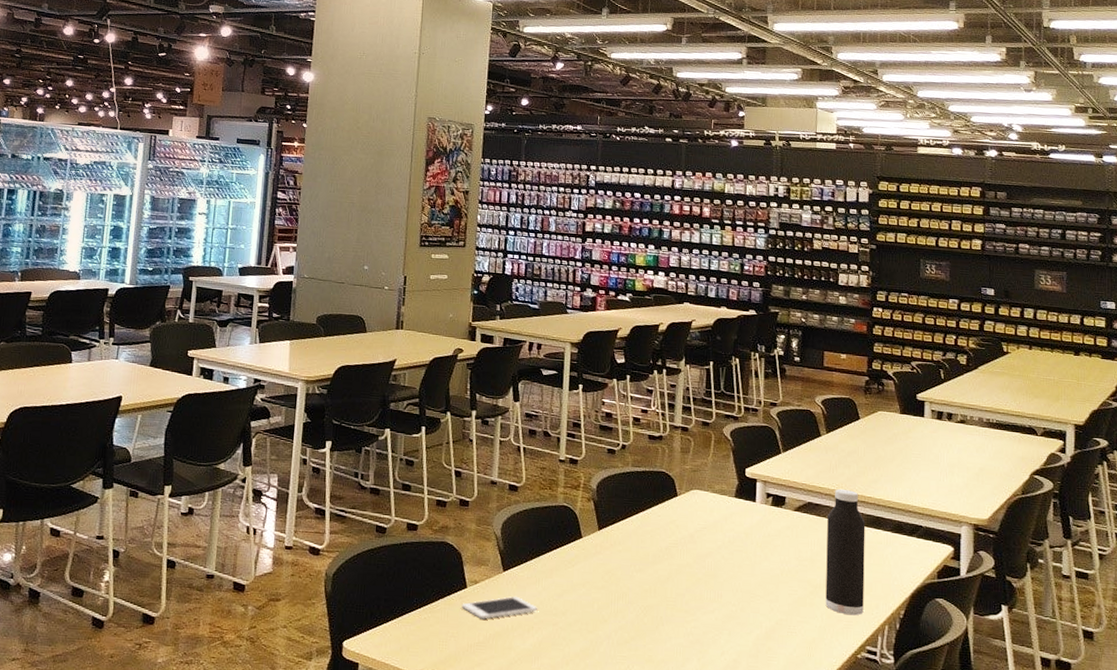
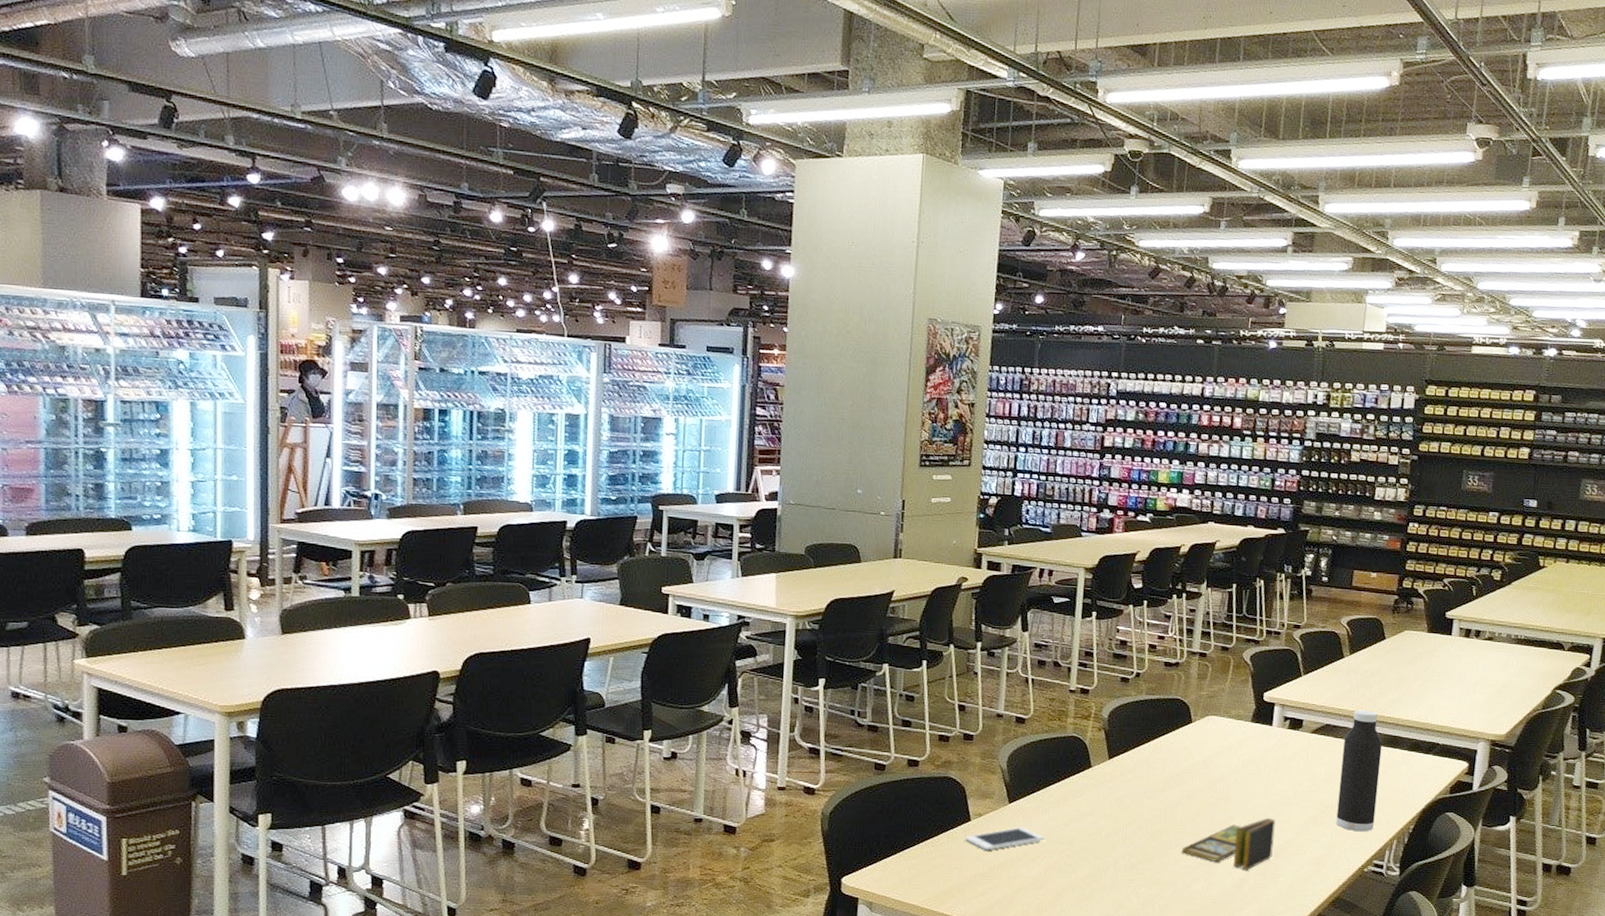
board game: none [673,596,765,652] -> present [1182,817,1276,871]

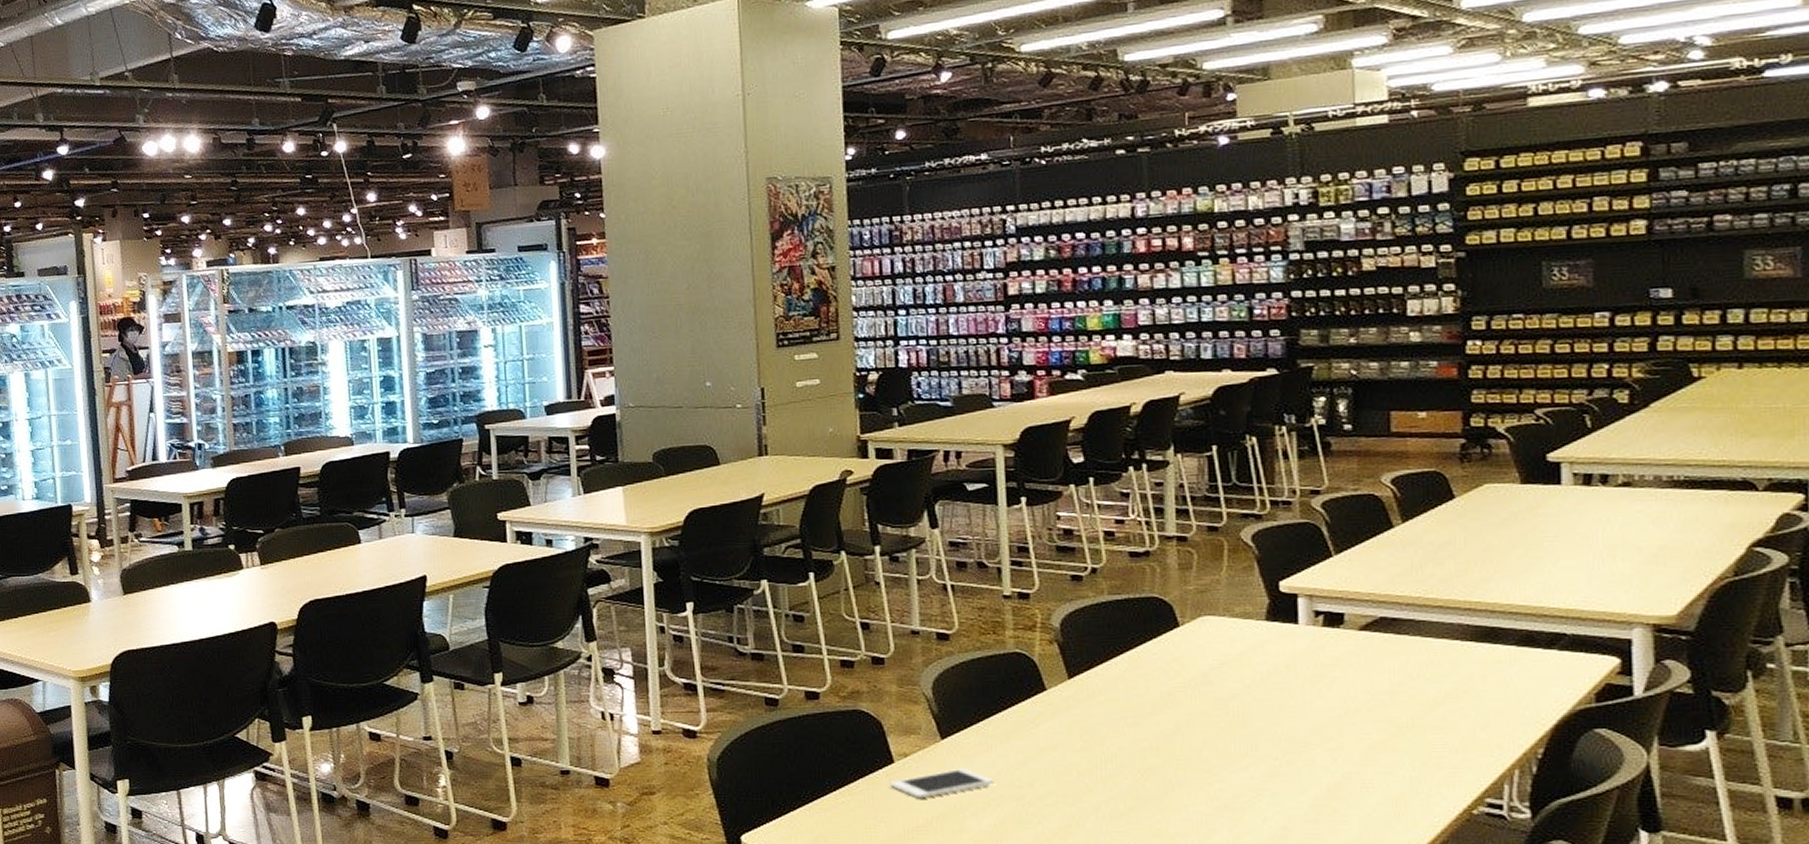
board game: present [1182,817,1276,871] -> none [1189,745,1325,816]
water bottle: present [1336,709,1383,832] -> none [1412,594,1478,760]

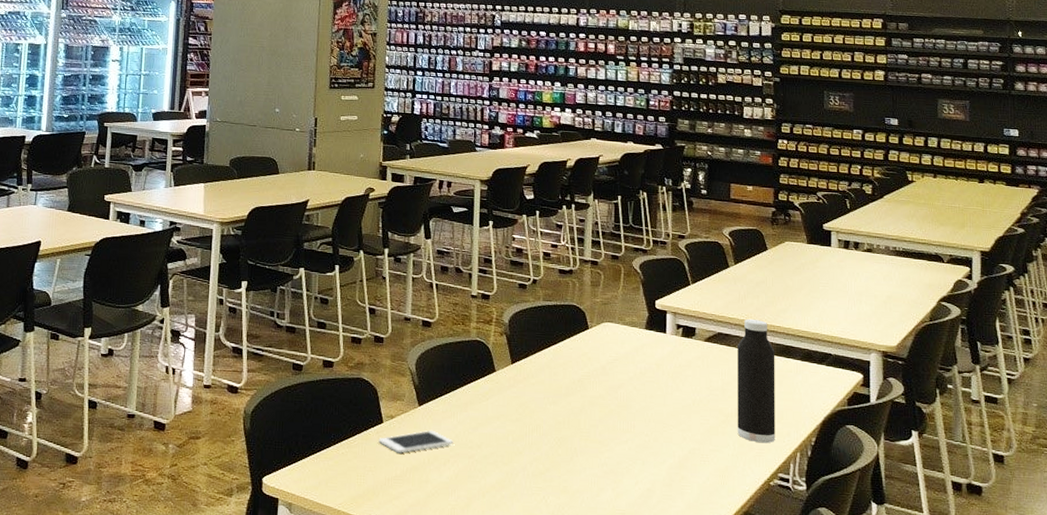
water bottle: none [1412,594,1478,760] -> present [737,318,775,444]

